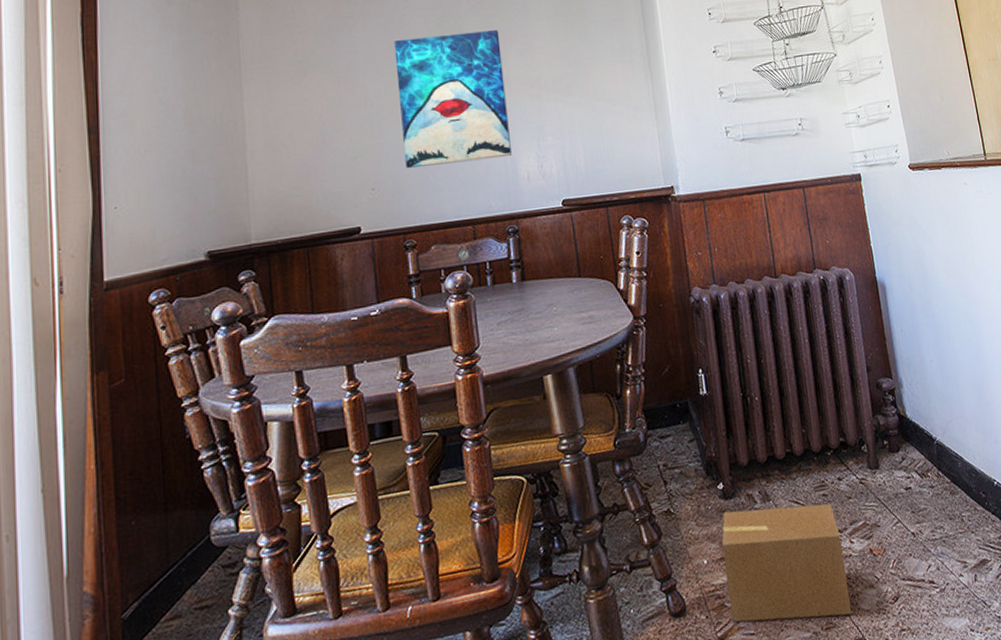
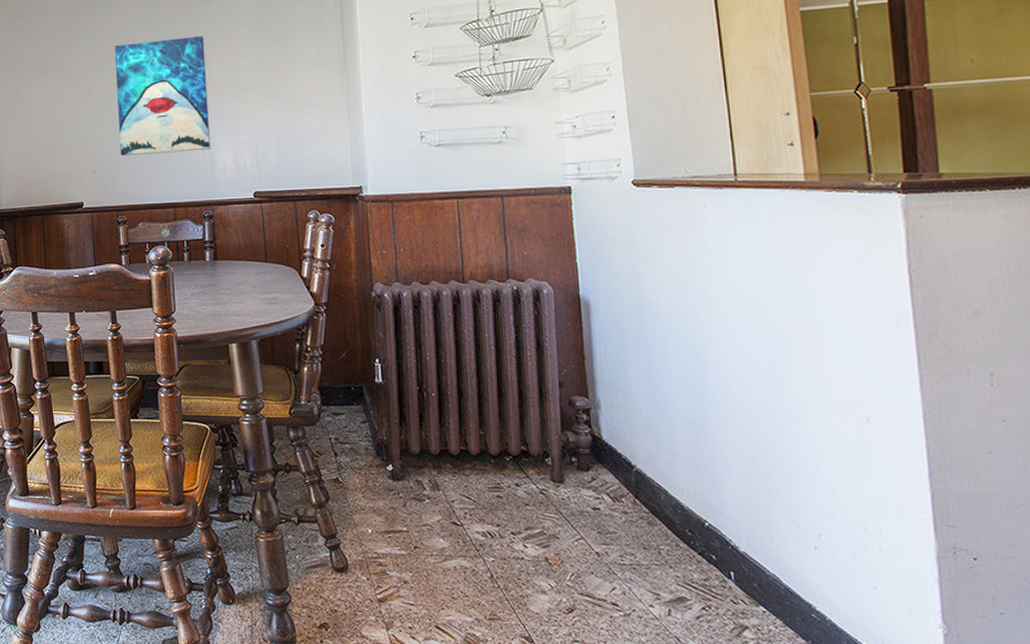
cardboard box: present [721,503,853,623] -> none [387,491,520,613]

